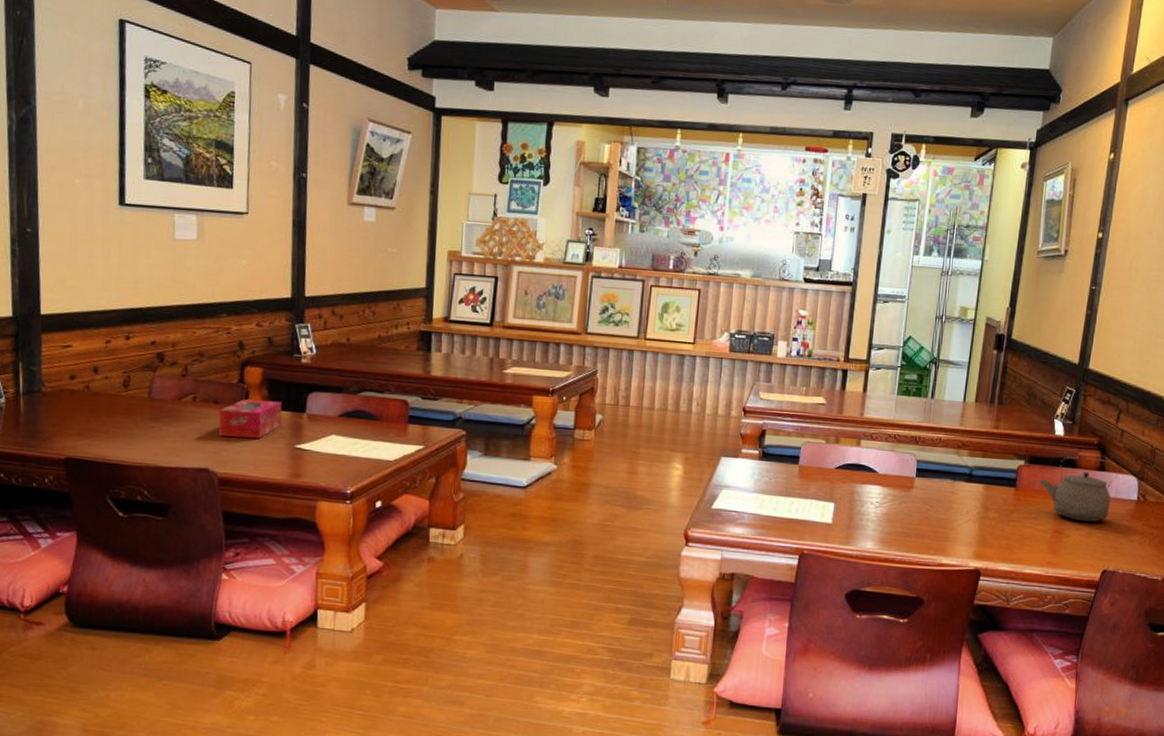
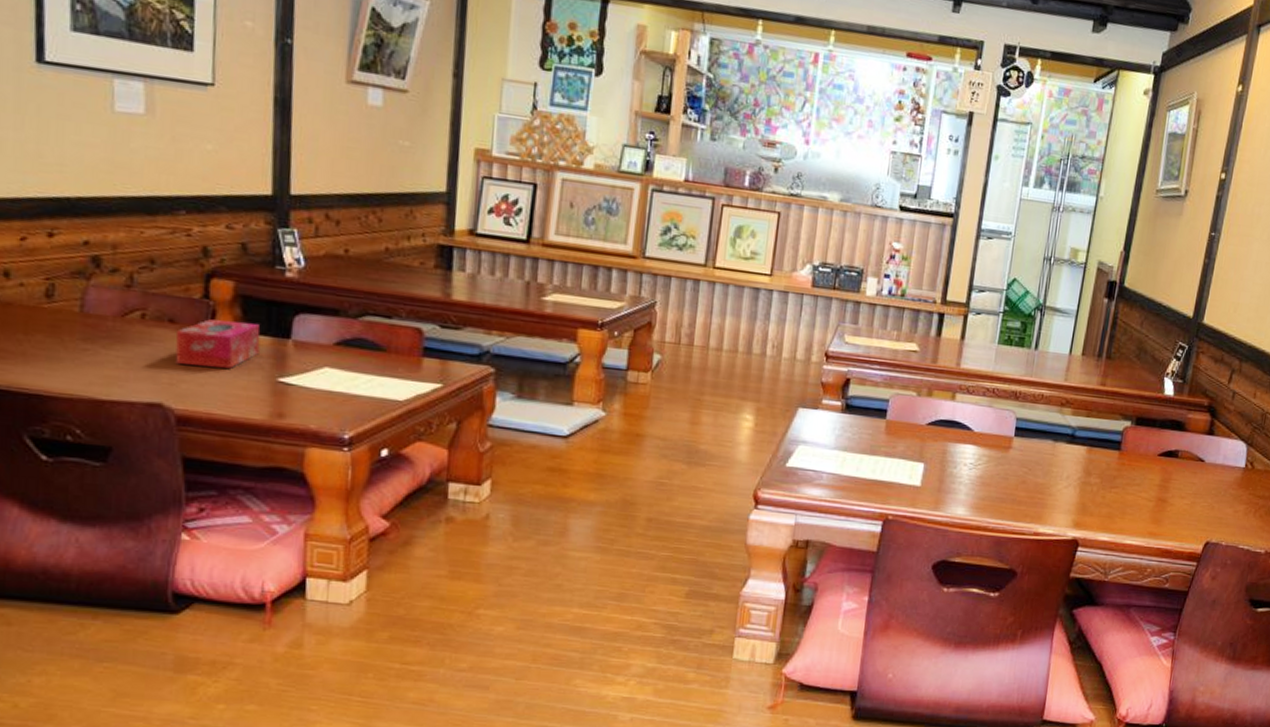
tea kettle: present [1039,456,1118,523] -> none [1145,418,1227,491]

